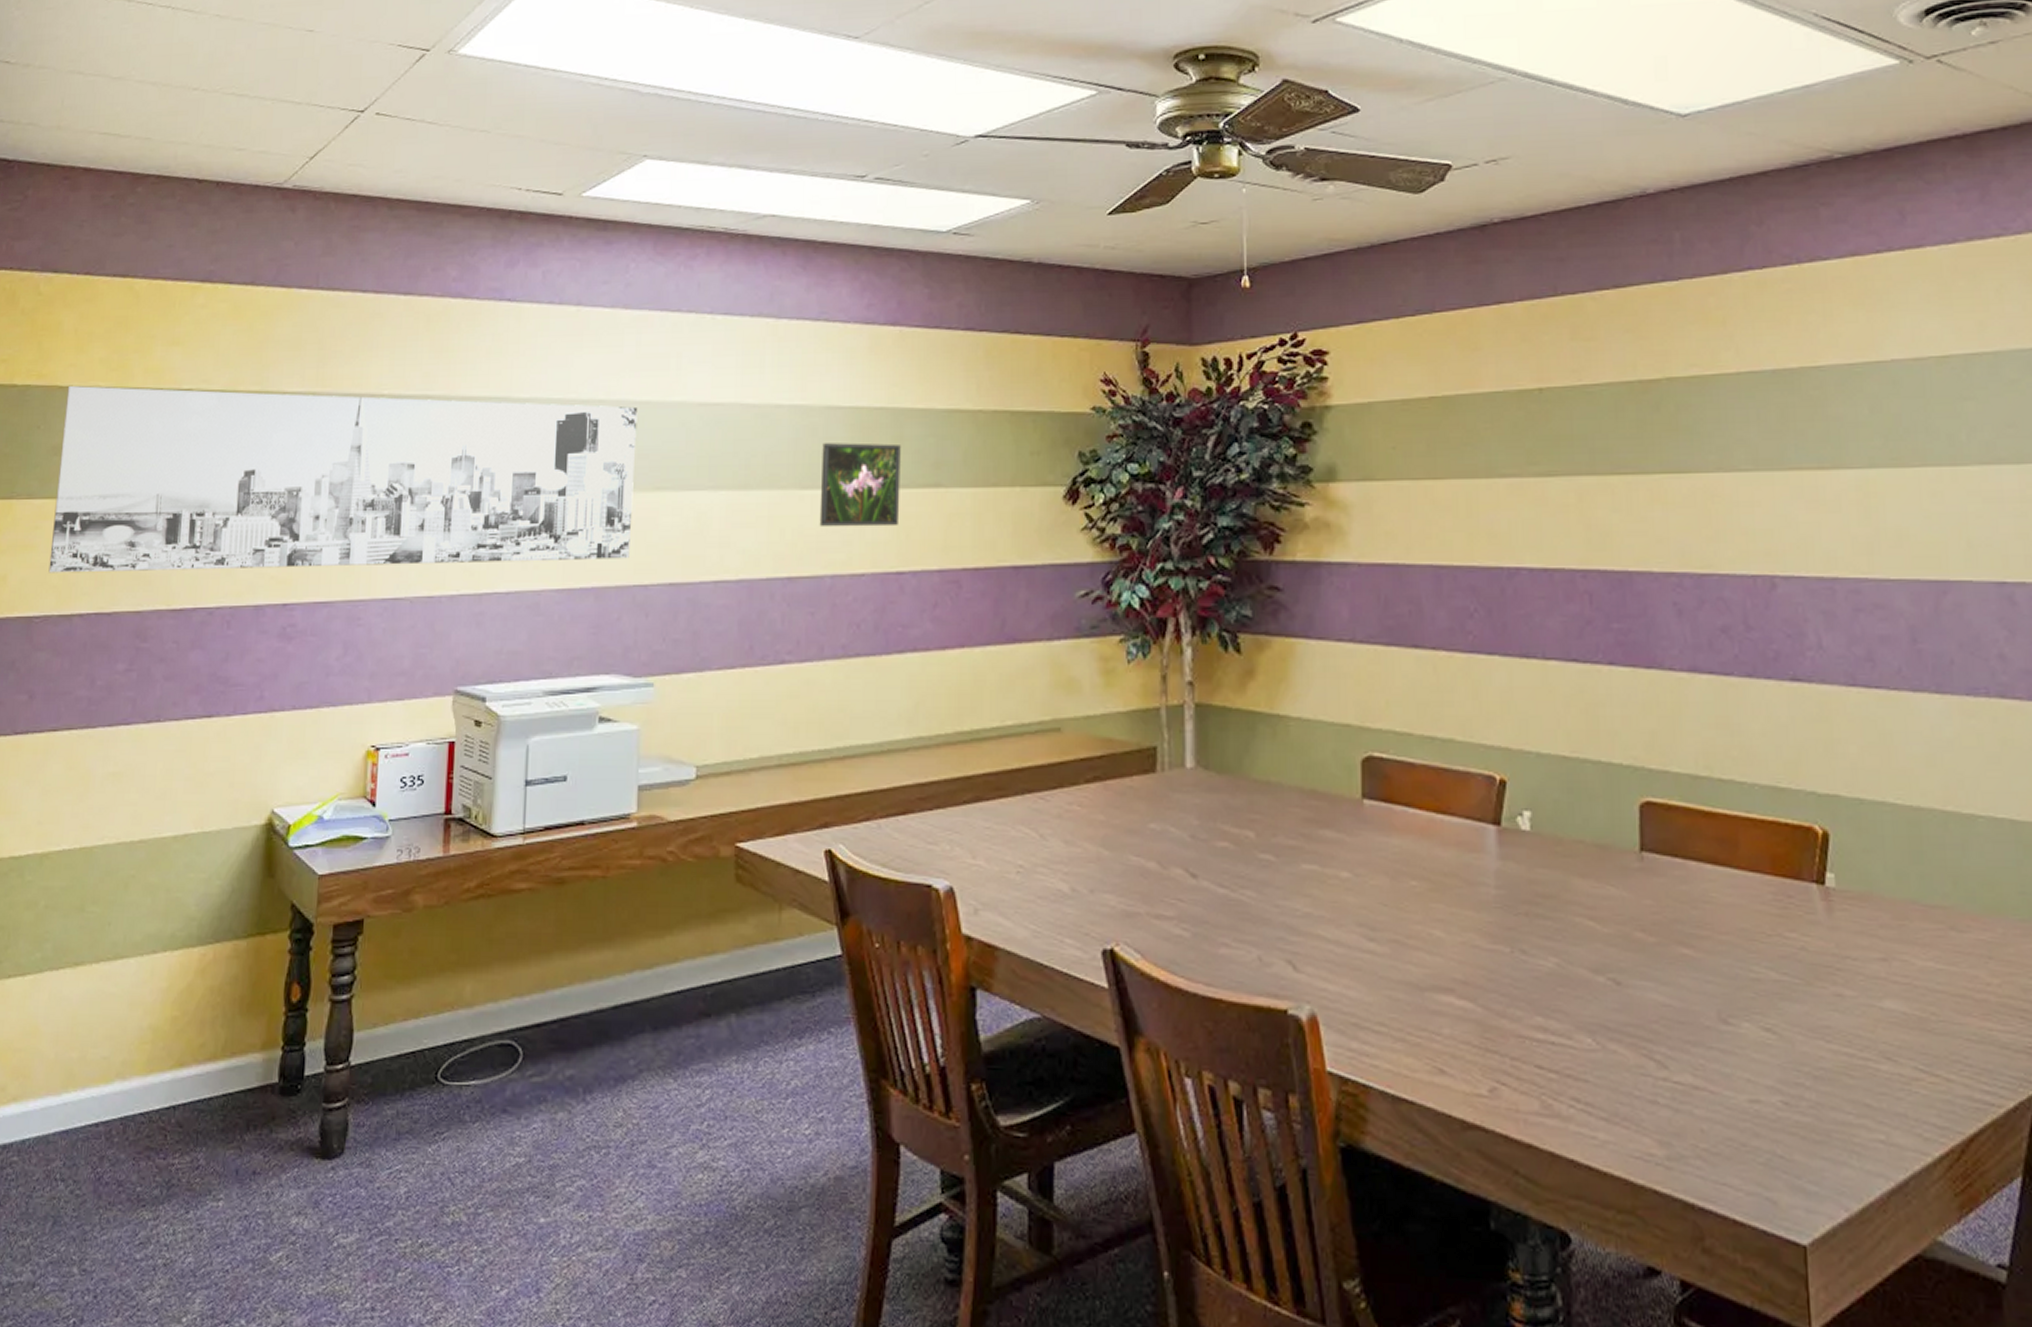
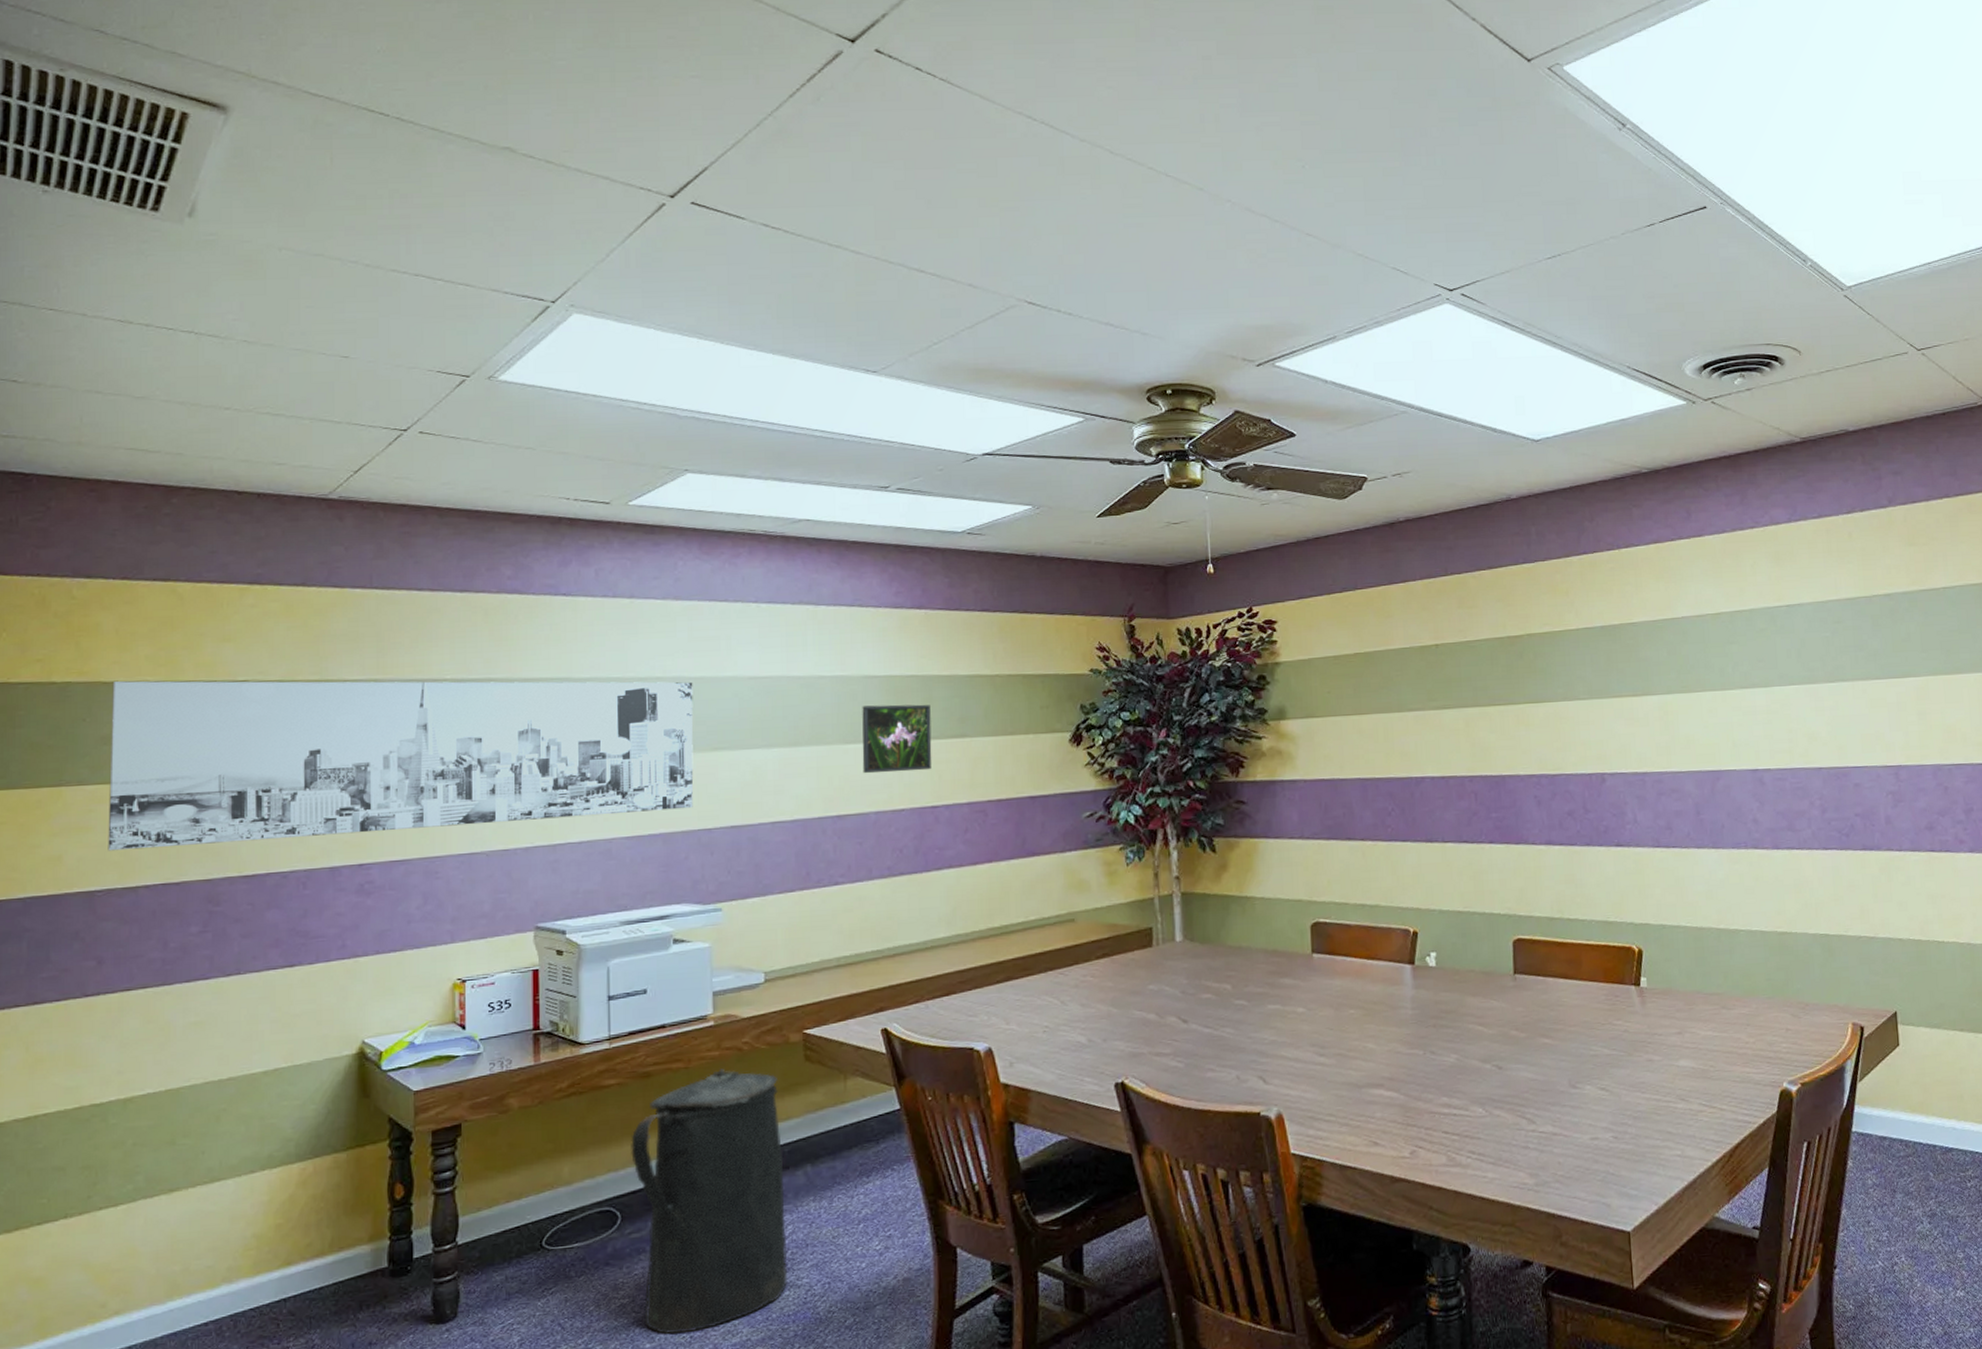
trash can: none [538,882,705,1211] -> present [631,1068,788,1335]

